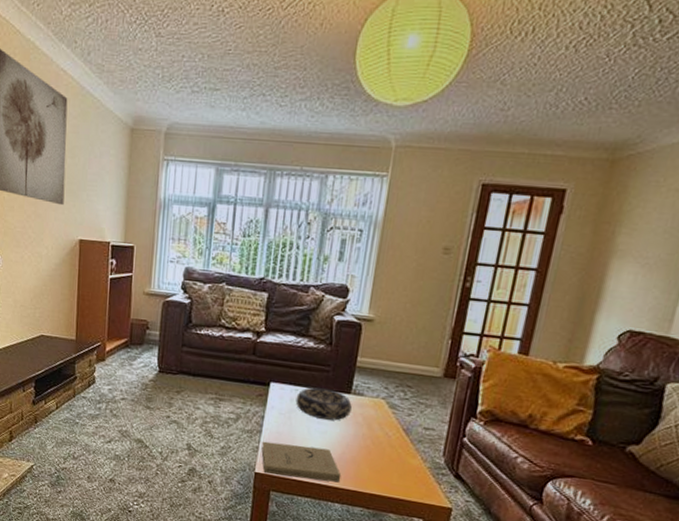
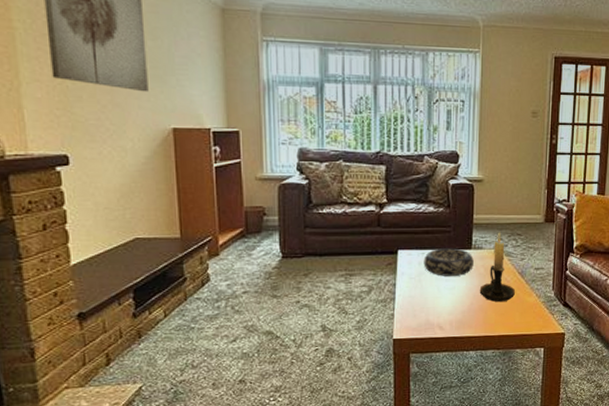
book: present [261,441,341,483] -> none [397,303,472,338]
candle holder: none [353,380,396,458] -> present [479,232,515,302]

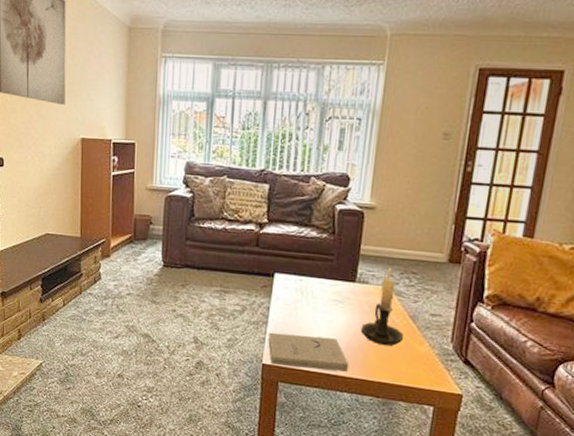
book: none [397,303,472,338] -> present [268,332,349,372]
decorative bowl: present [423,248,474,276] -> none [300,277,357,310]

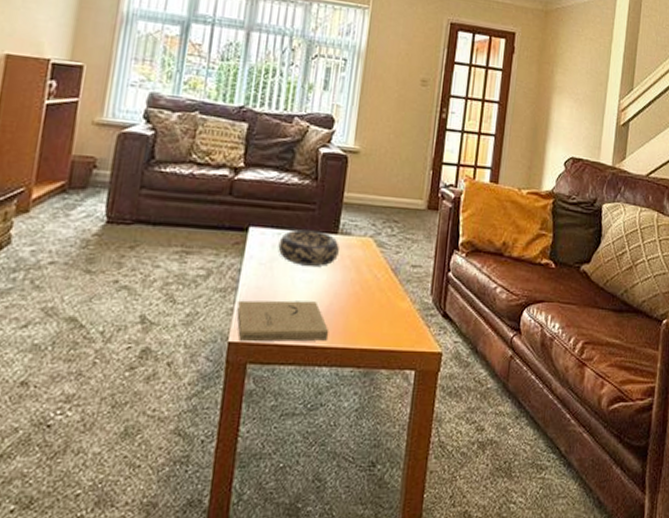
decorative bowl: none [300,277,357,310] -> present [278,229,339,266]
candle holder: present [360,267,403,346] -> none [342,216,385,305]

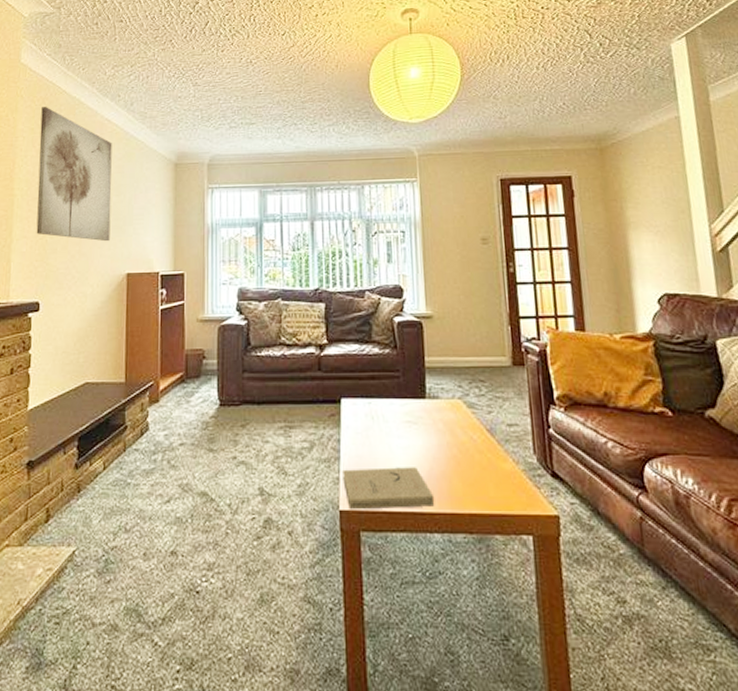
decorative bowl: present [278,229,339,266] -> none [370,397,430,432]

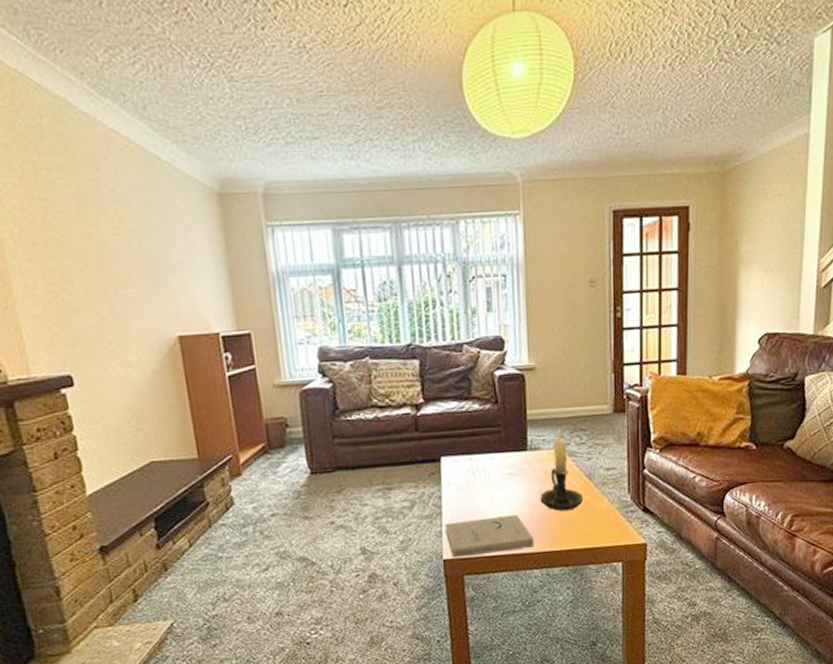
wall art: present [36,107,112,242] -> none [10,110,149,298]
candle holder: none [439,378,485,468] -> present [540,428,583,511]

